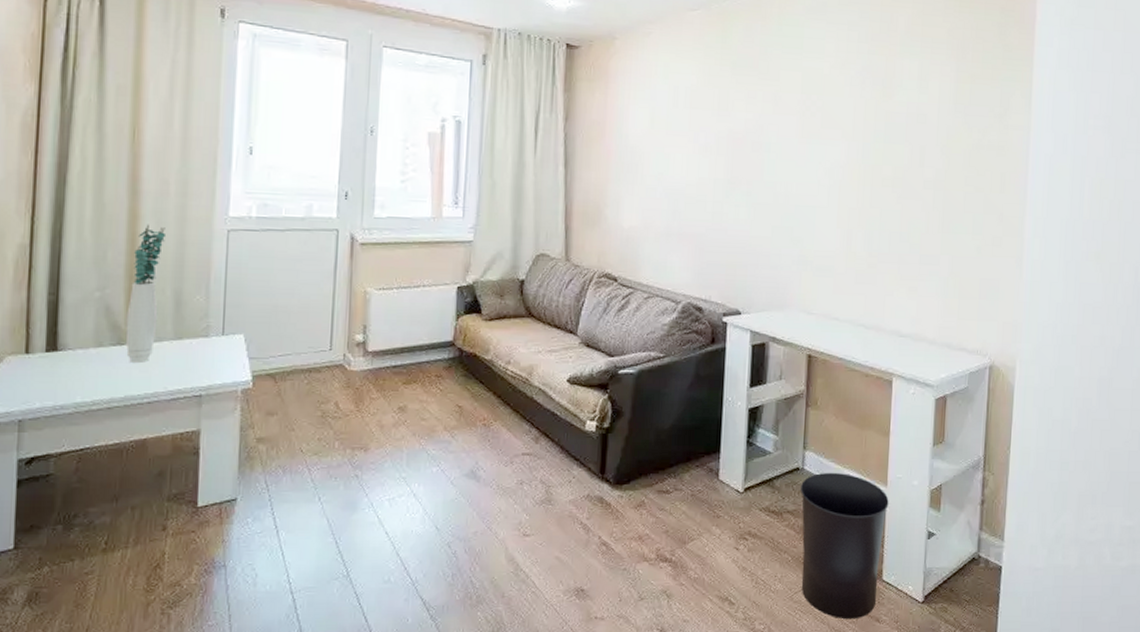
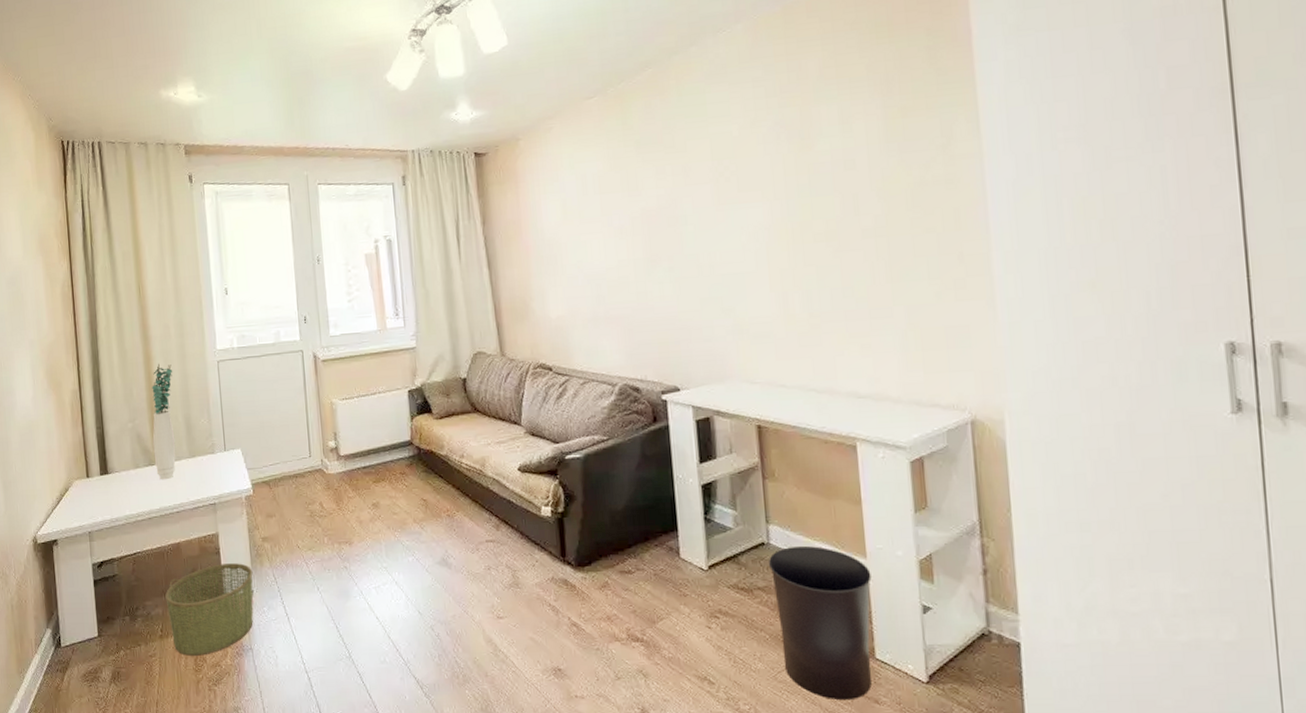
basket: none [117,466,239,573] -> present [165,563,254,656]

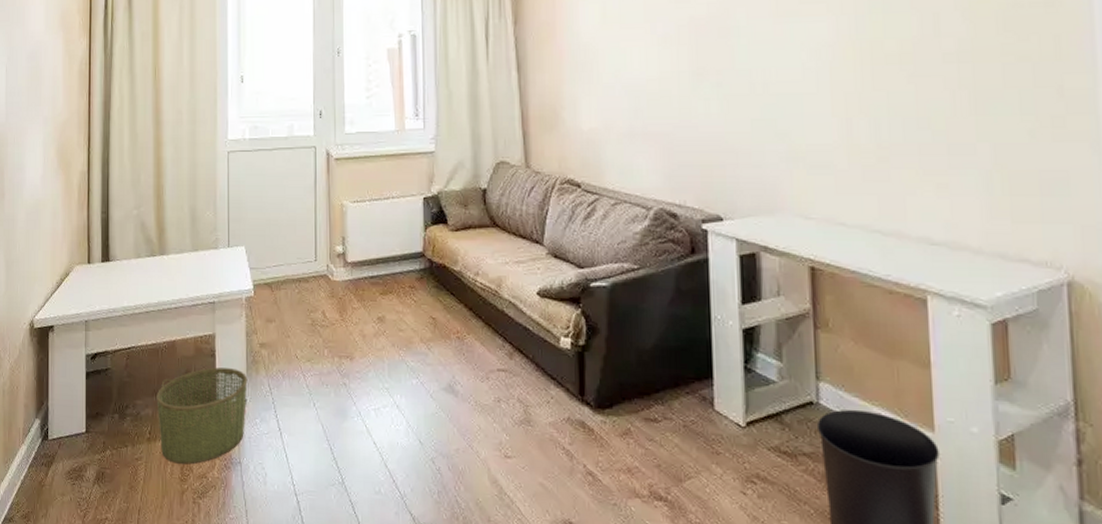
vase: present [152,363,176,480] -> none [156,149,181,273]

